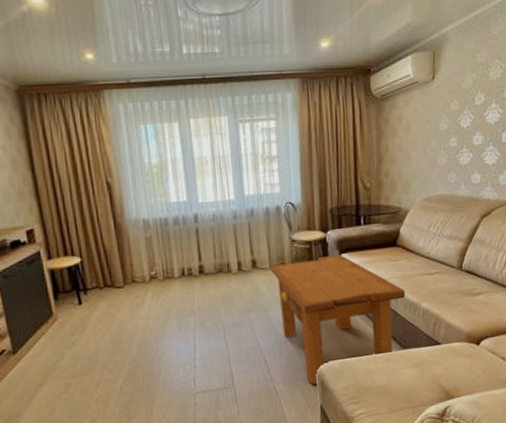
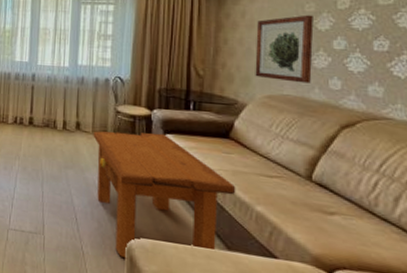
wall art: none [412,113,459,182] -> present [255,15,314,84]

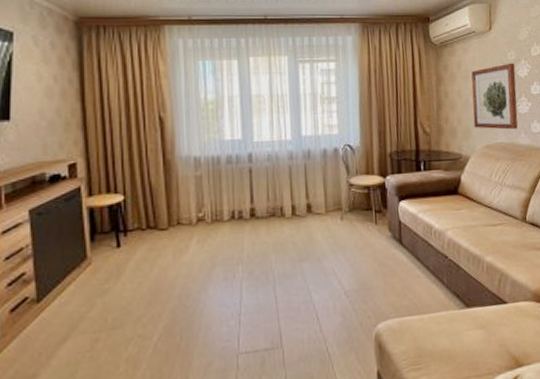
side table: present [93,131,236,259] -> none [326,200,469,348]

